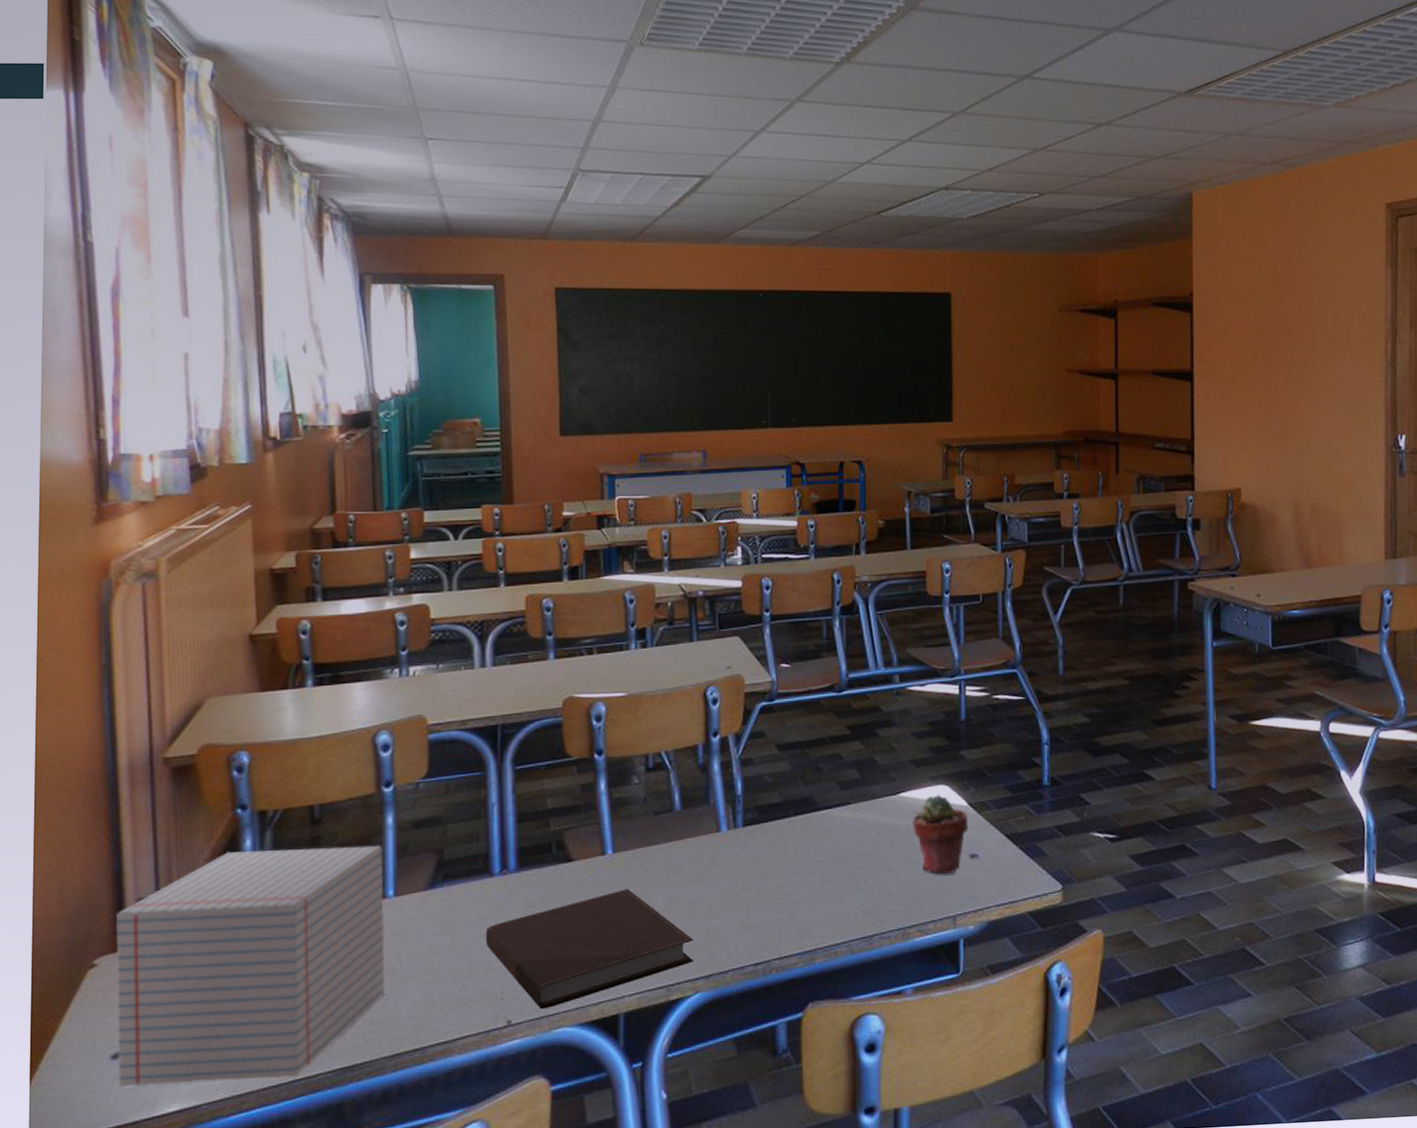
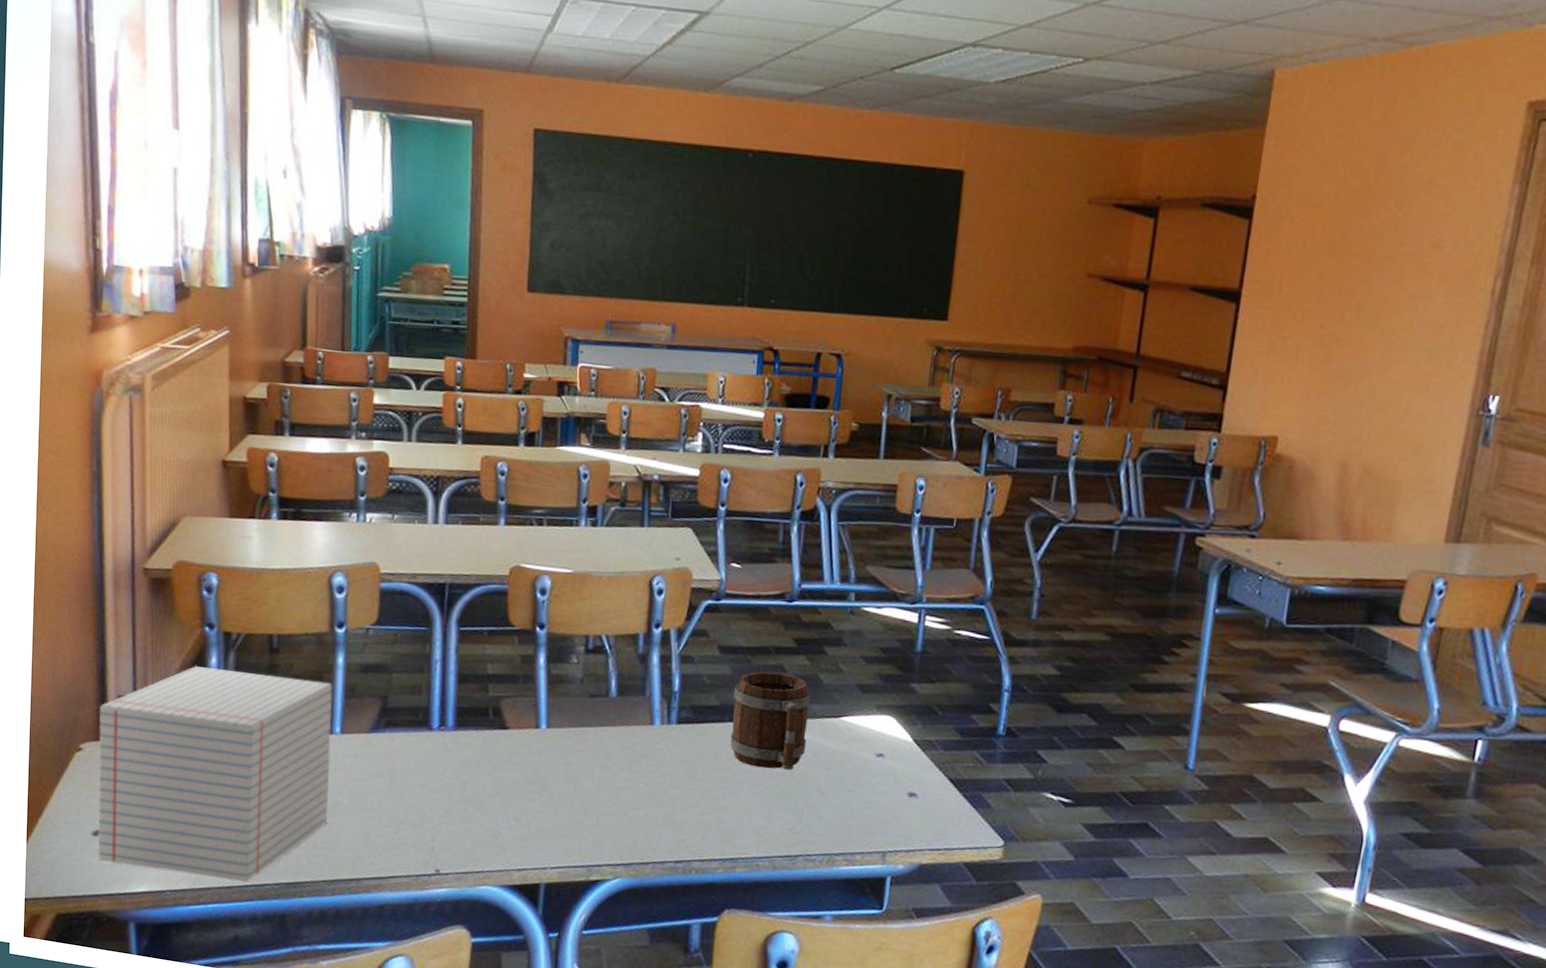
notebook: present [485,889,694,1010] -> none [421,765,618,866]
mug: none [796,760,870,856] -> present [730,671,811,771]
potted succulent: present [913,795,968,875] -> none [851,725,912,809]

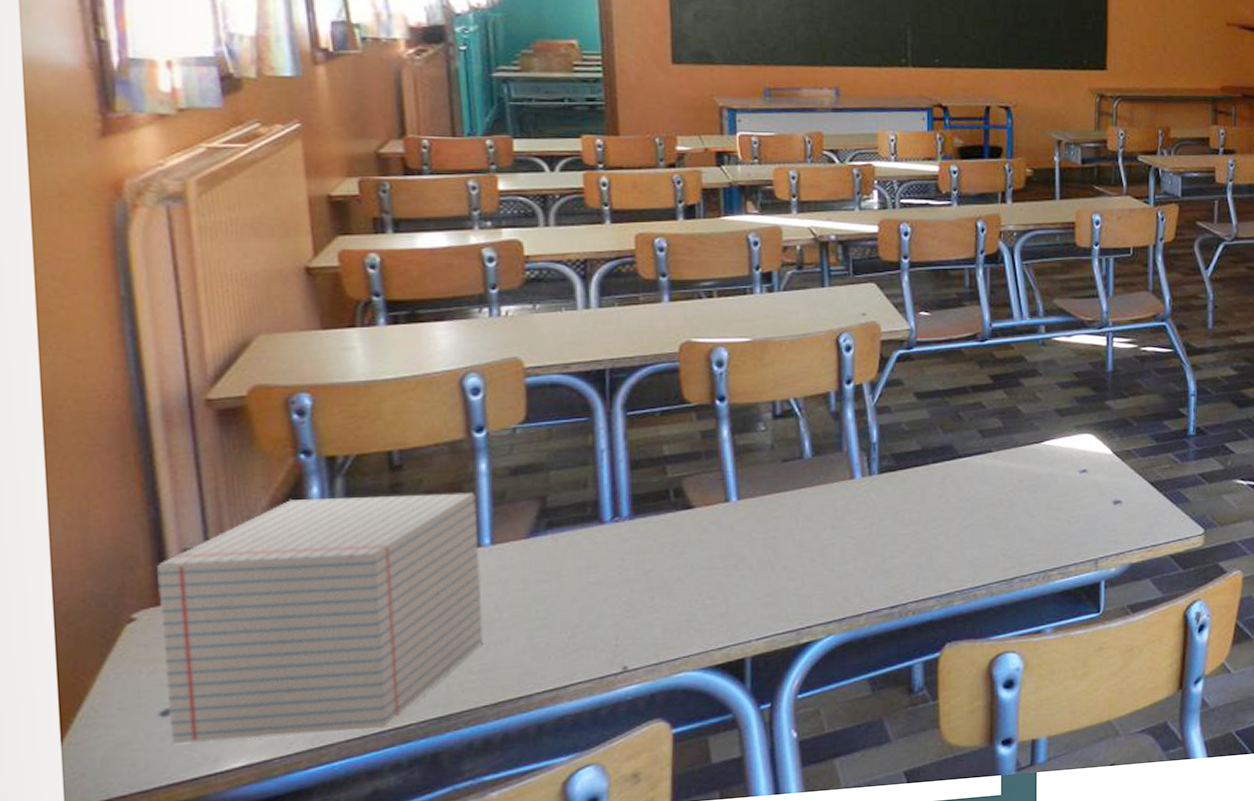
mug: present [730,671,811,771] -> none [935,409,1012,502]

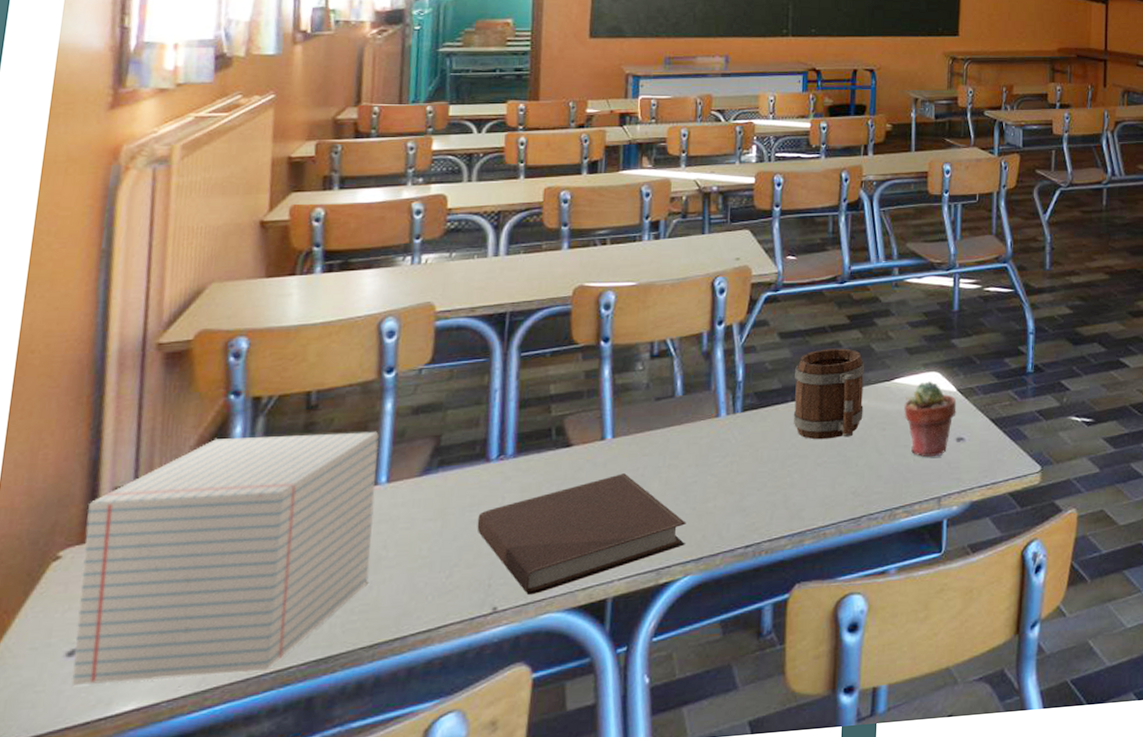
notebook: none [596,535,826,655] -> present [477,473,686,596]
mug: none [935,409,1012,502] -> present [793,348,865,440]
potted succulent: none [1056,443,1113,520] -> present [904,381,957,457]

